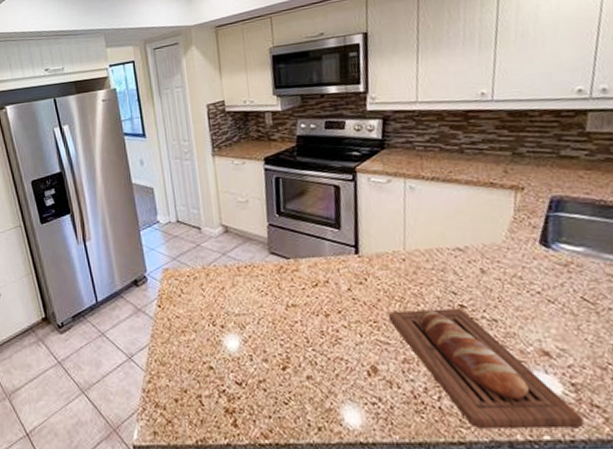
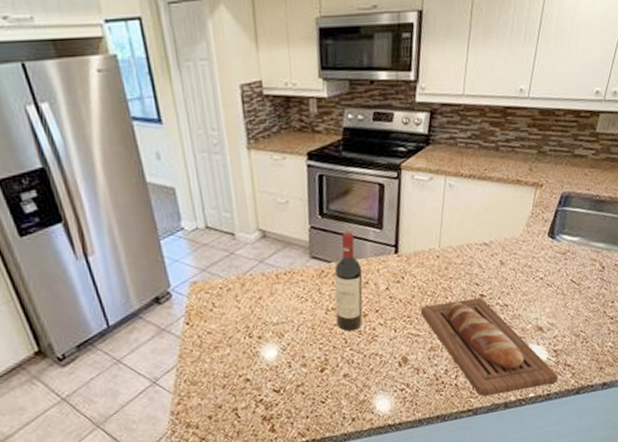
wine bottle: none [293,230,325,331] -> present [334,232,363,332]

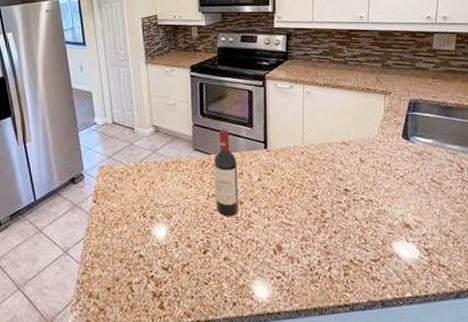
bread loaf: present [421,297,558,396] -> none [291,192,434,292]

